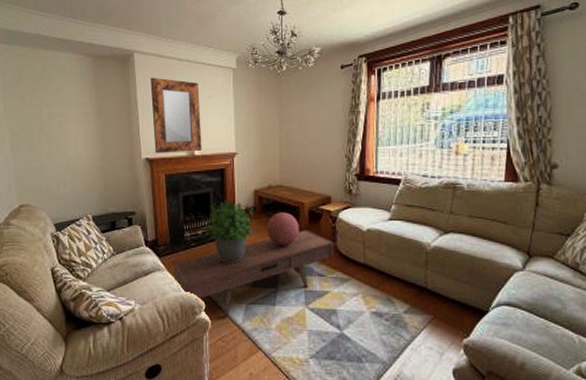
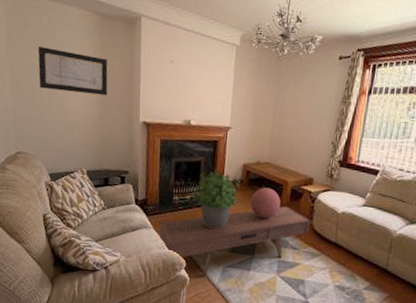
wall art: none [34,96,107,137] -> present [38,47,108,96]
home mirror: present [150,77,202,153] -> none [153,43,202,122]

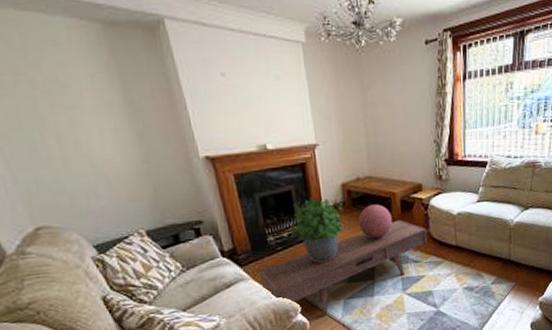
wall art: present [38,47,108,96] -> none [19,79,145,138]

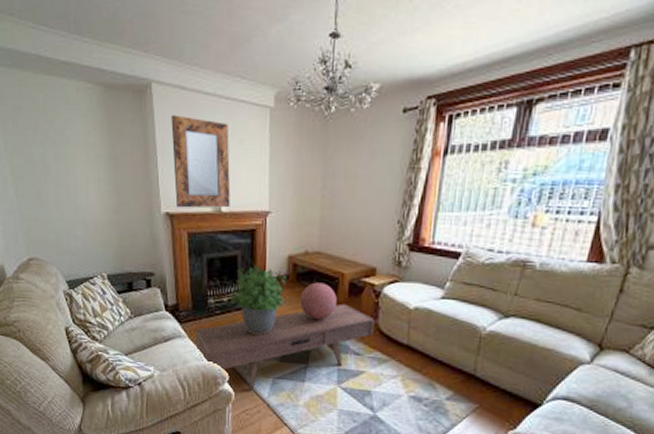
home mirror: none [194,53,276,150] -> present [171,115,231,208]

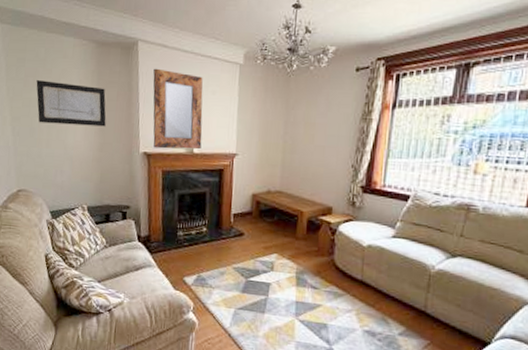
wall art: none [37,132,121,185] -> present [36,80,106,127]
coffee table: present [195,303,374,391] -> none [164,239,331,320]
potted plant: present [230,265,286,335] -> none [197,201,250,267]
decorative sphere: present [300,282,337,320] -> none [262,219,296,254]

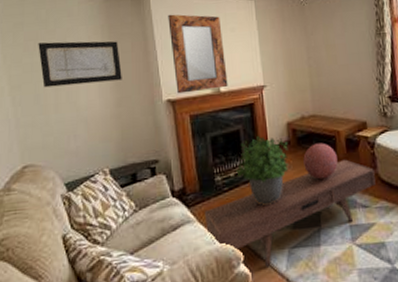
coffee table: none [164,239,331,320] -> present [205,159,376,267]
potted plant: none [197,201,250,267] -> present [236,136,289,205]
decorative sphere: none [262,219,296,254] -> present [303,143,338,180]

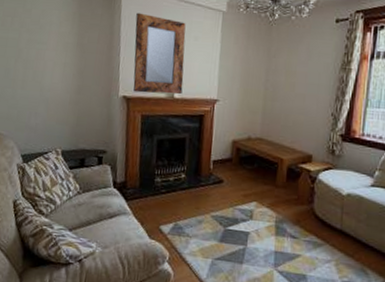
wall art: present [38,41,122,88] -> none [14,20,86,69]
coffee table: present [205,159,376,267] -> none [139,187,310,271]
potted plant: present [236,136,289,205] -> none [176,148,230,215]
decorative sphere: present [303,143,338,180] -> none [241,166,276,202]

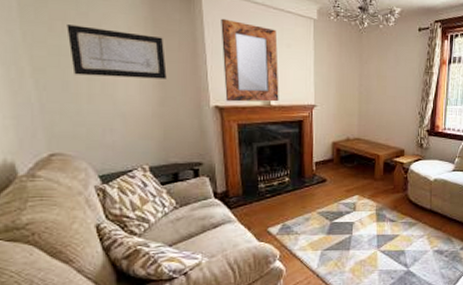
wall art: none [14,20,86,69] -> present [67,25,167,79]

